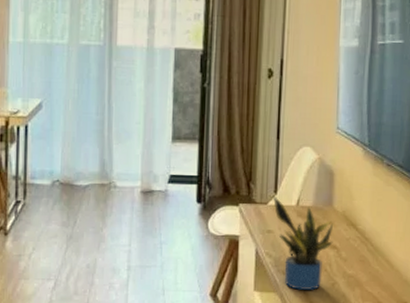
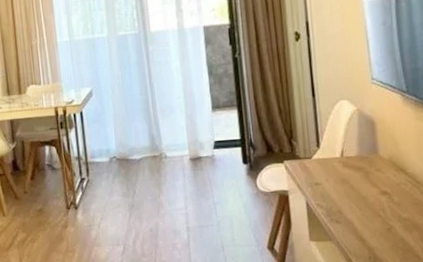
potted plant: present [273,195,333,290] -> none [317,149,383,237]

